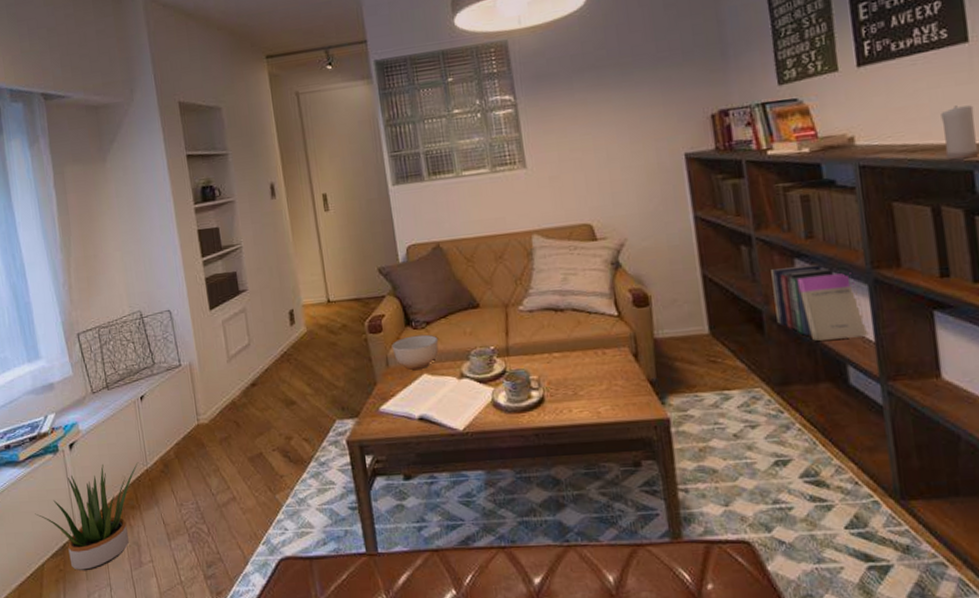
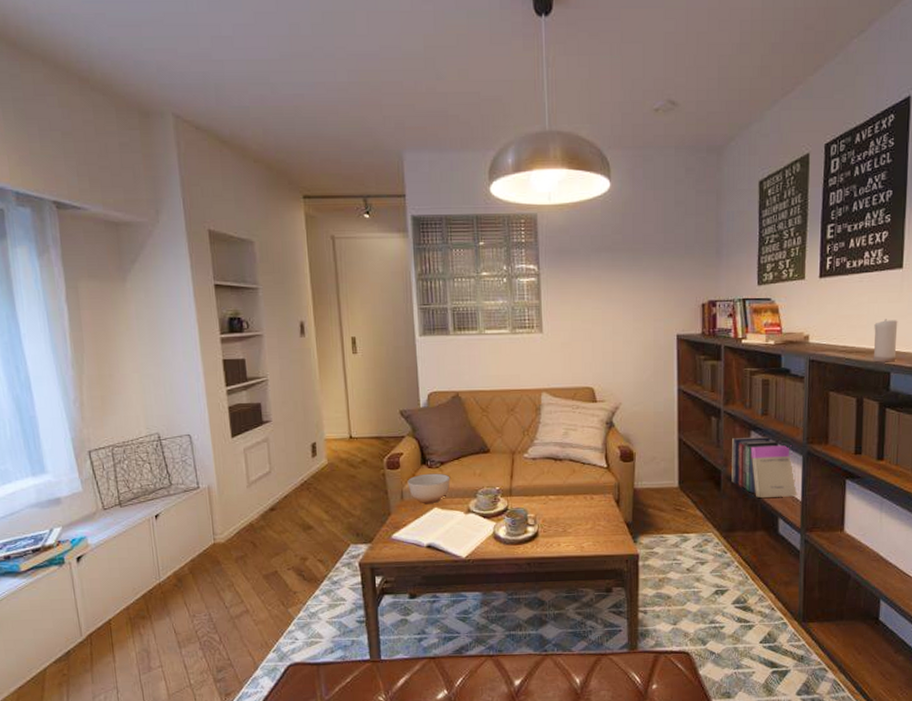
potted plant: present [35,462,139,571] -> none [37,576,151,676]

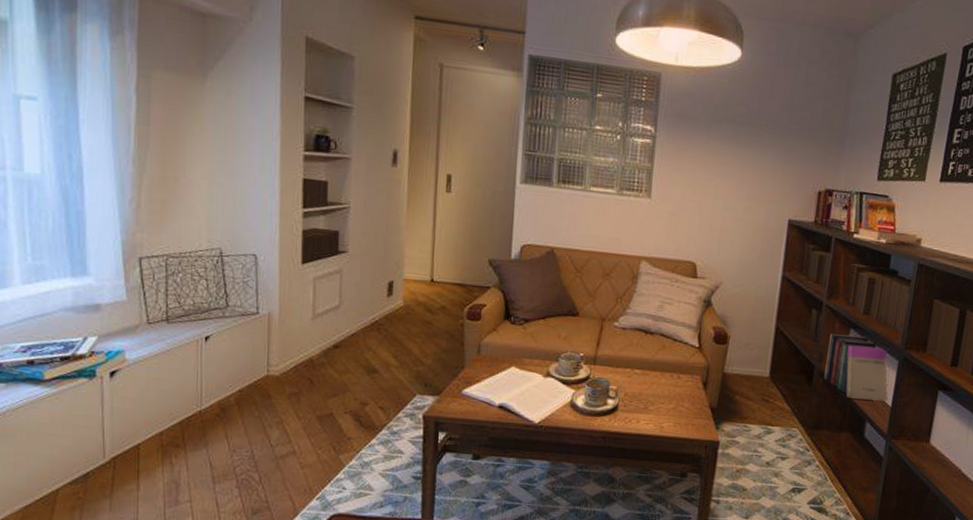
bowl: present [407,473,451,503] -> none [486,329,533,362]

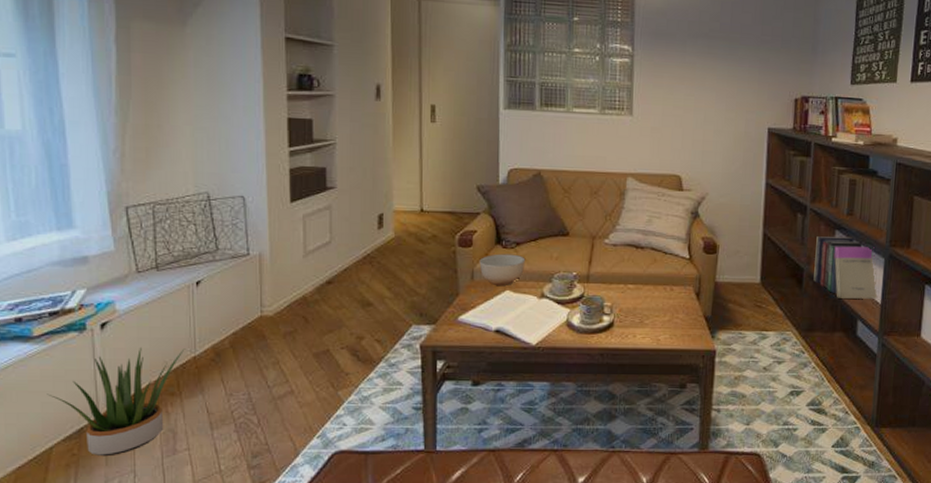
potted plant: none [55,397,192,502] -> present [47,347,185,457]
bowl: none [486,329,533,362] -> present [479,253,526,285]

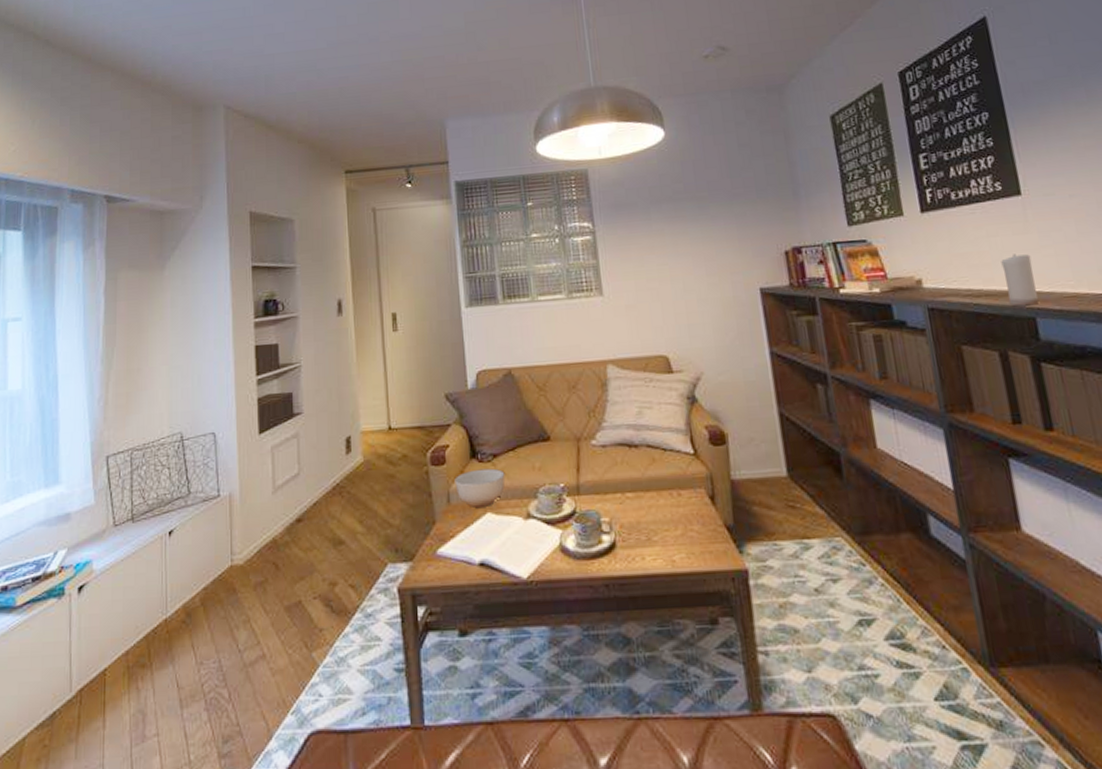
potted plant: present [47,347,185,457] -> none [24,610,157,748]
books: present [813,236,878,299] -> none [847,405,947,487]

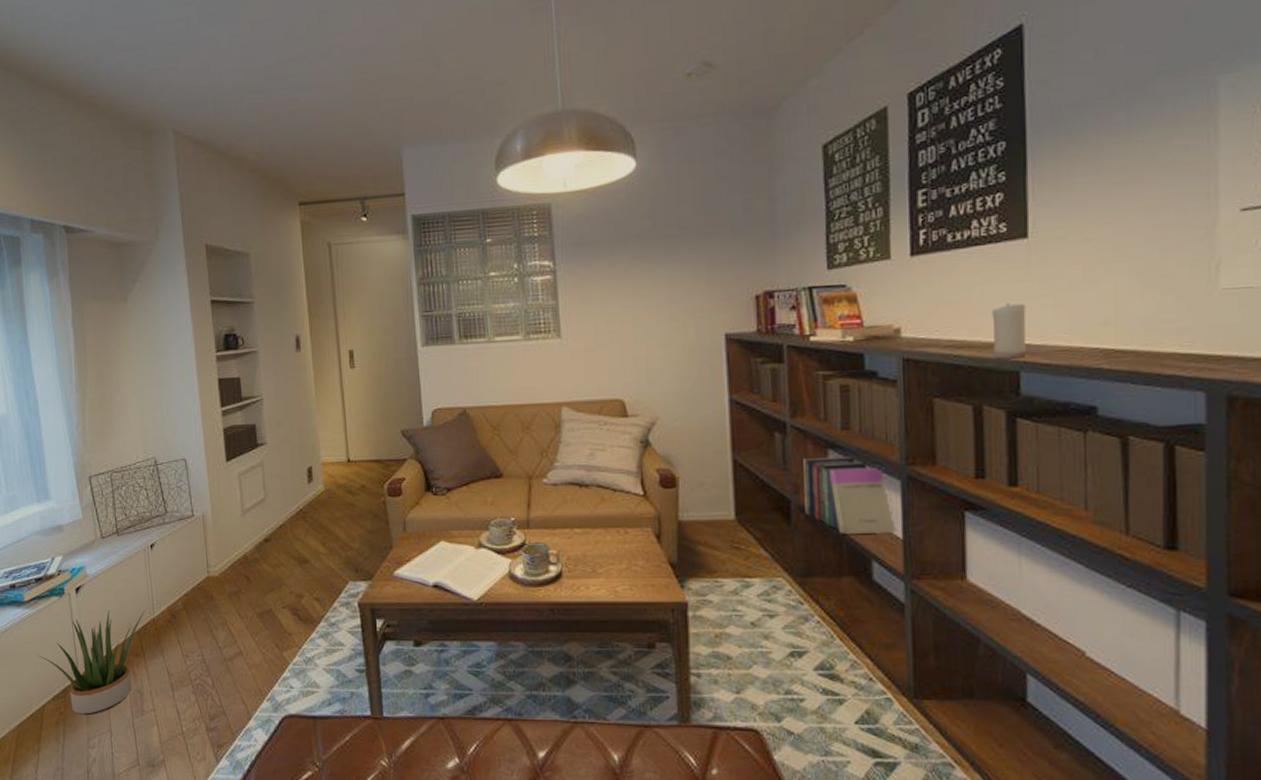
potted plant: none [24,610,157,748] -> present [37,609,145,716]
bowl: present [454,468,506,508] -> none [410,501,459,536]
books: none [847,405,947,487] -> present [803,456,897,534]

